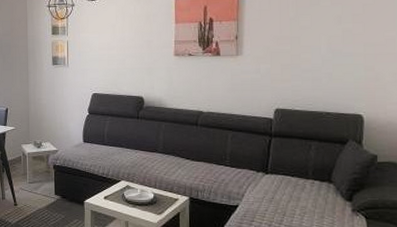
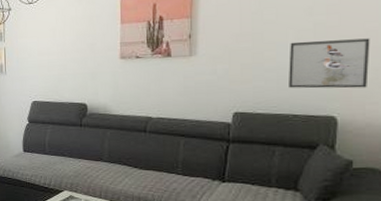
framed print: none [322,45,389,90] -> present [289,38,370,89]

